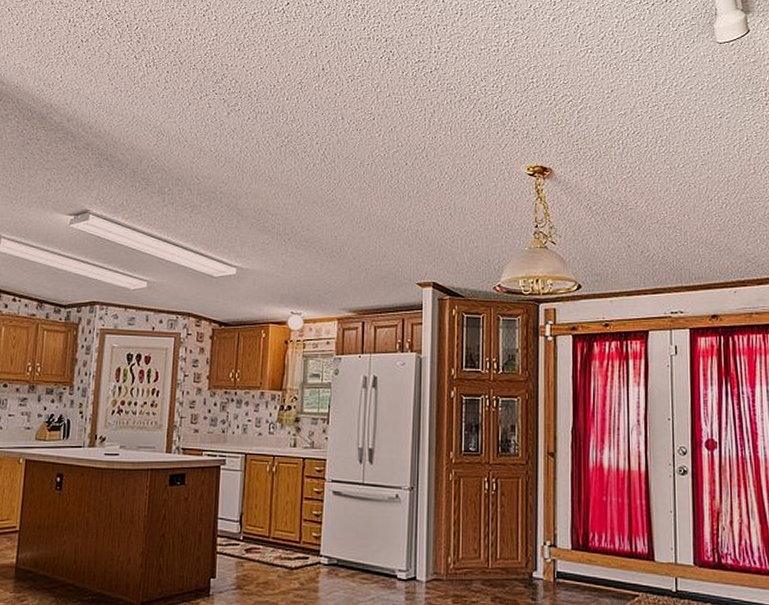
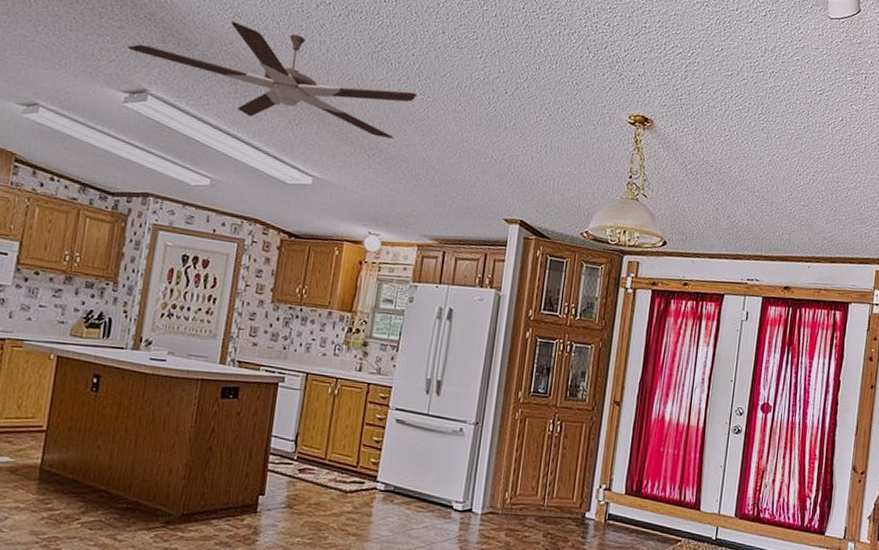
ceiling fan: none [71,139,324,222] -> present [127,21,417,139]

